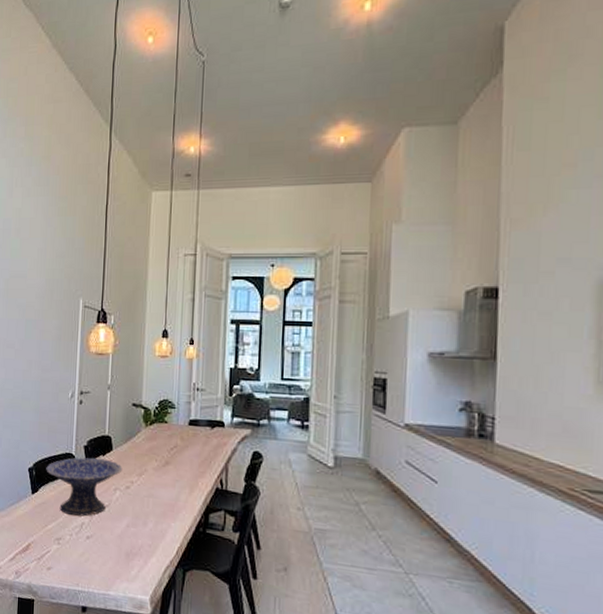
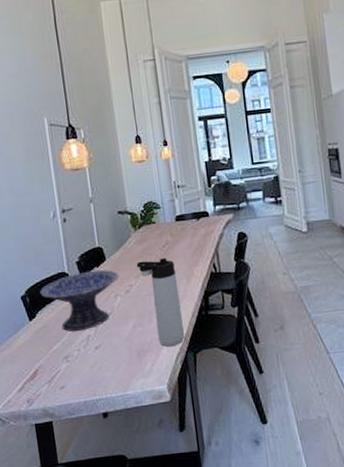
thermos bottle: none [141,459,180,558] -> present [136,257,185,347]

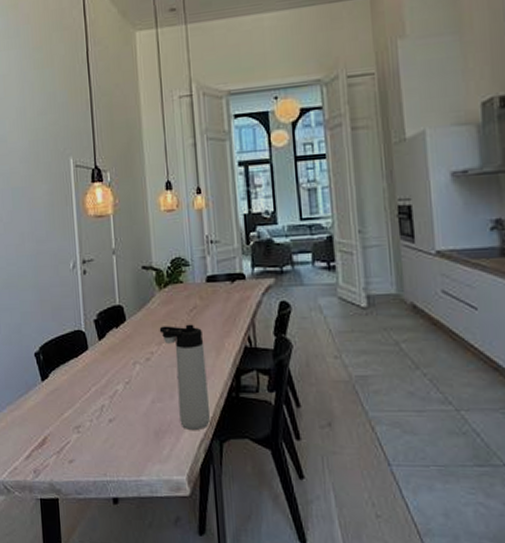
decorative bowl: present [39,269,120,332] -> none [54,331,140,398]

